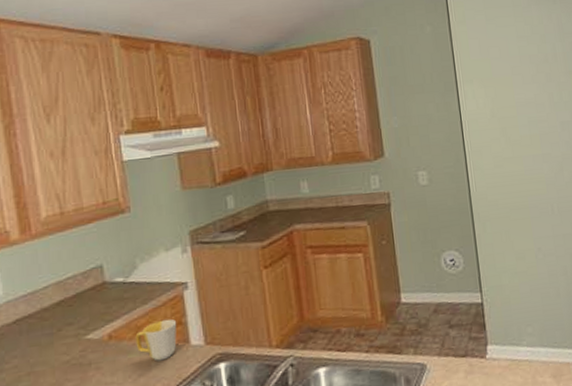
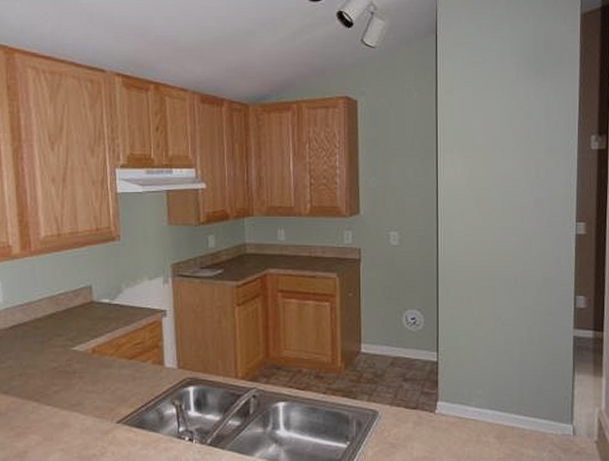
mug: present [135,319,177,361] -> none [116,341,154,378]

